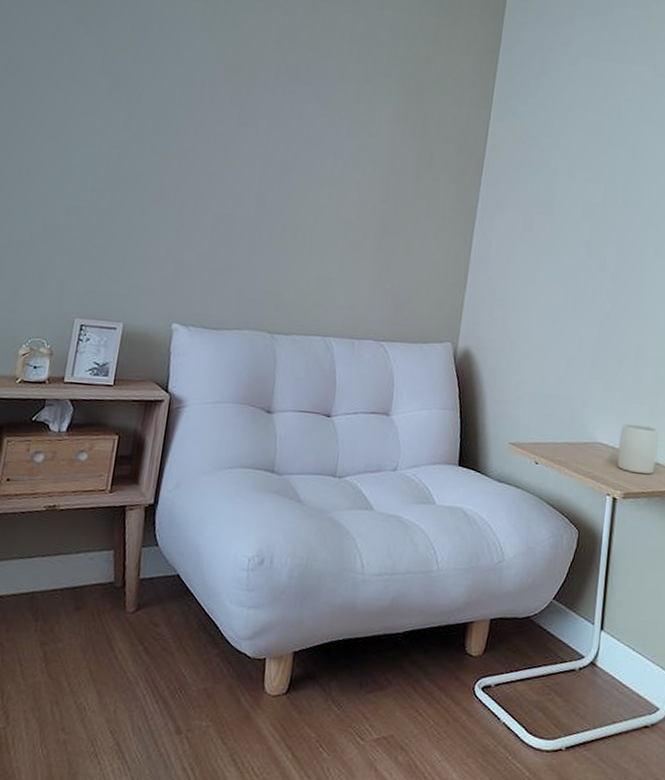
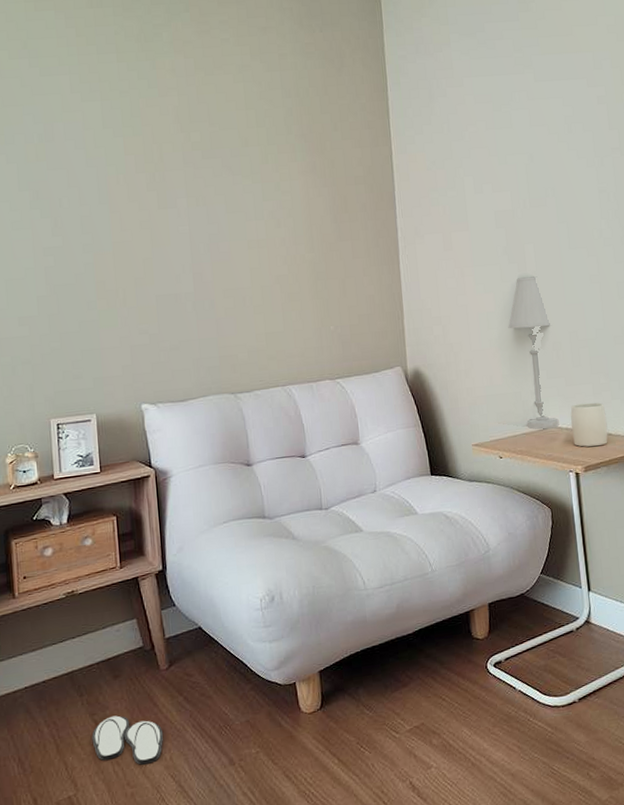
slippers: none [36,650,114,712] -> present [91,715,164,765]
table lamp: none [571,276,620,444] -> present [508,276,559,430]

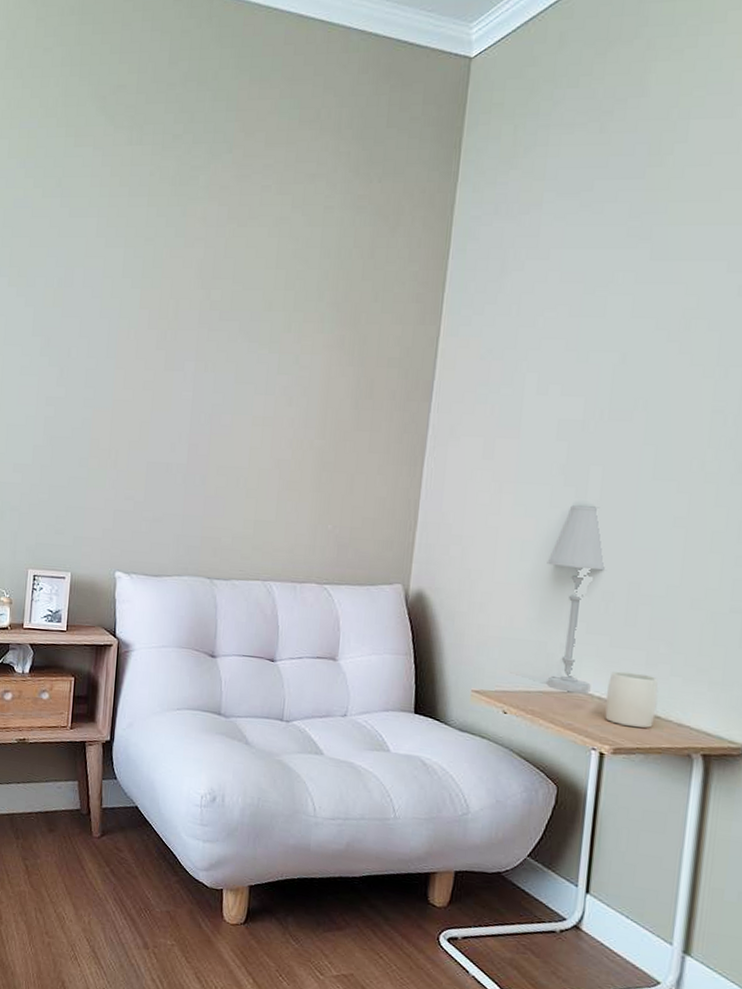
slippers: present [91,715,164,765] -> none [21,866,86,921]

